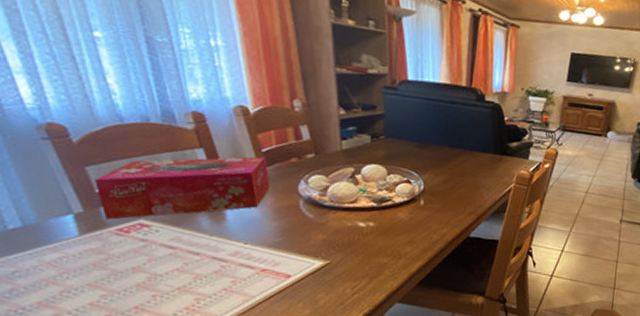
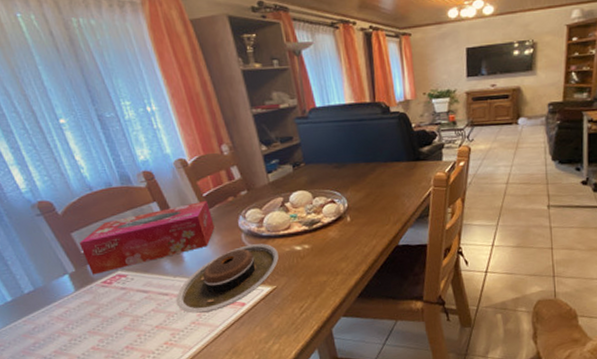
plate: none [207,213,338,280] -> present [175,243,279,314]

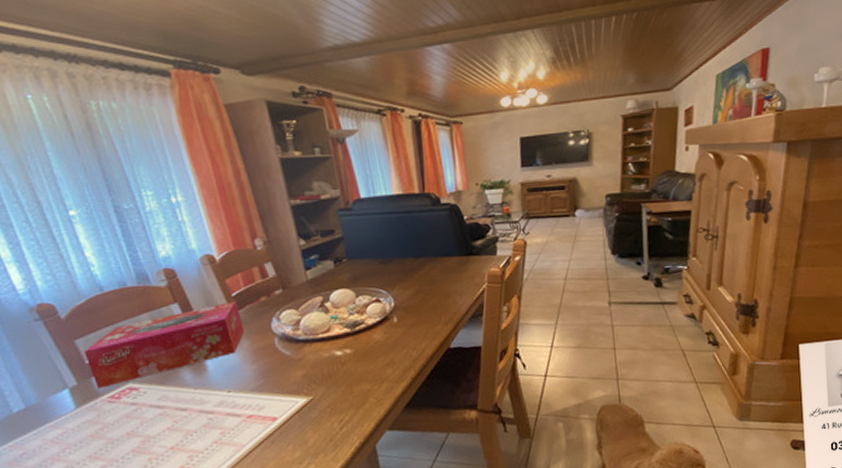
plate: present [175,243,279,314] -> none [195,349,316,431]

